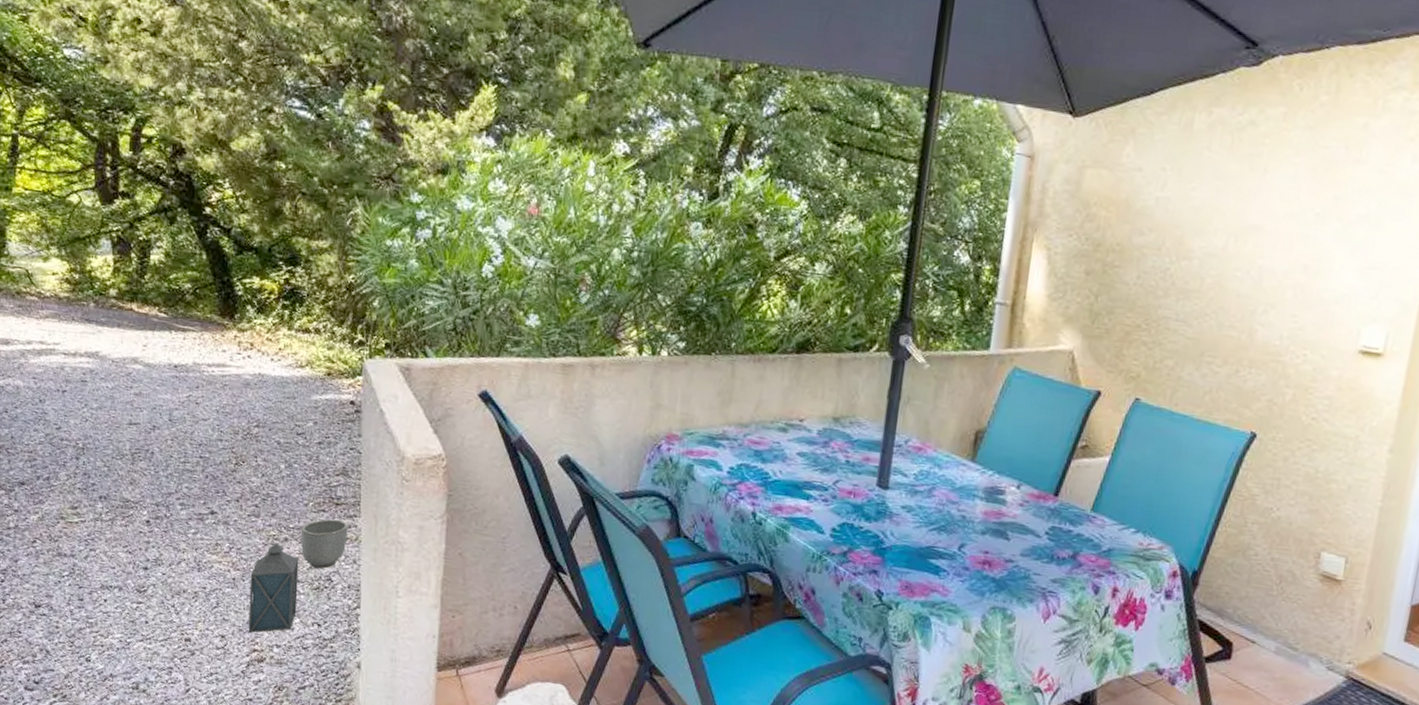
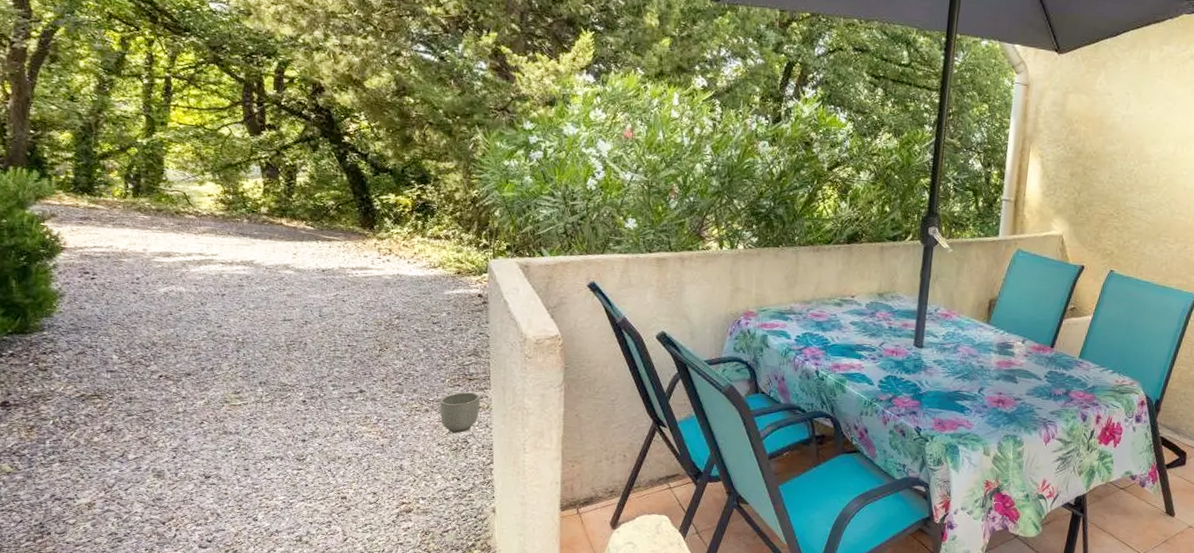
lantern: present [248,539,299,633] -> none [397,411,439,489]

